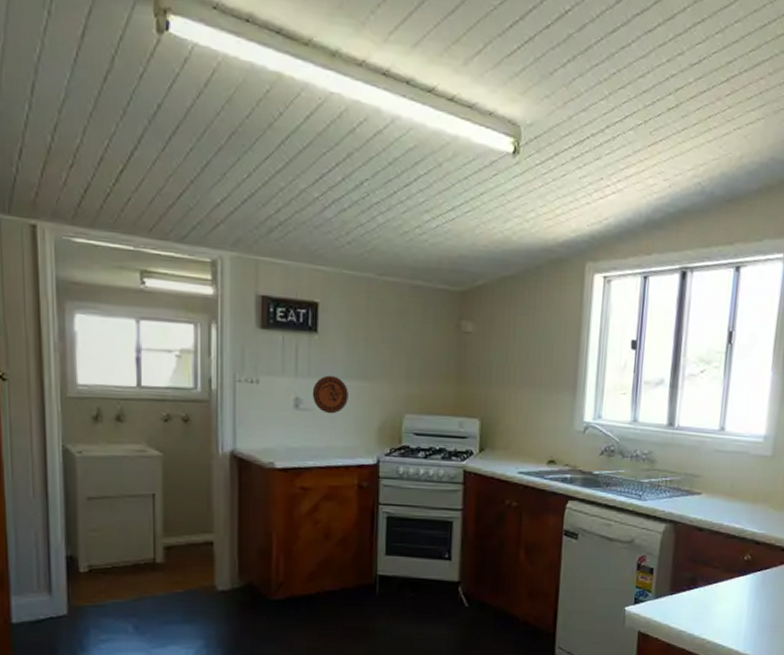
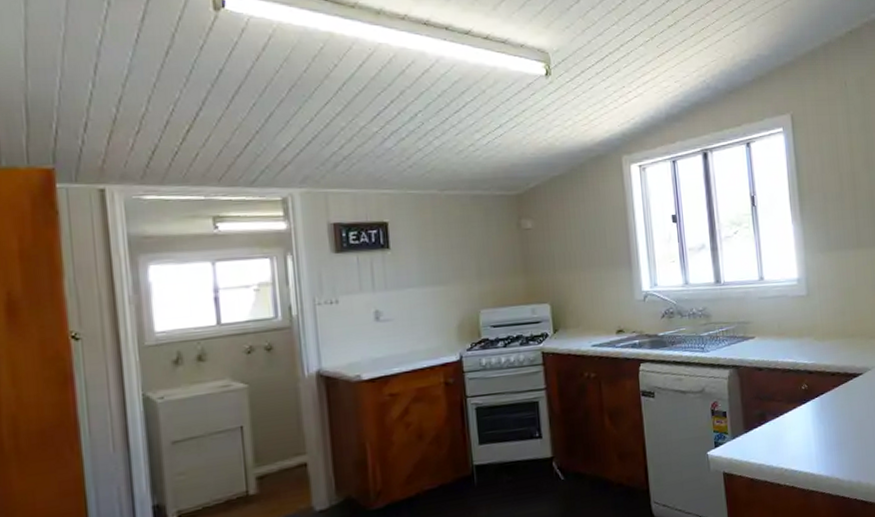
decorative plate: present [312,375,348,414] -> none [390,285,426,321]

